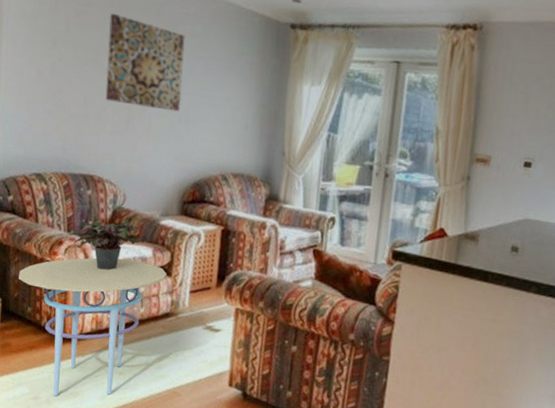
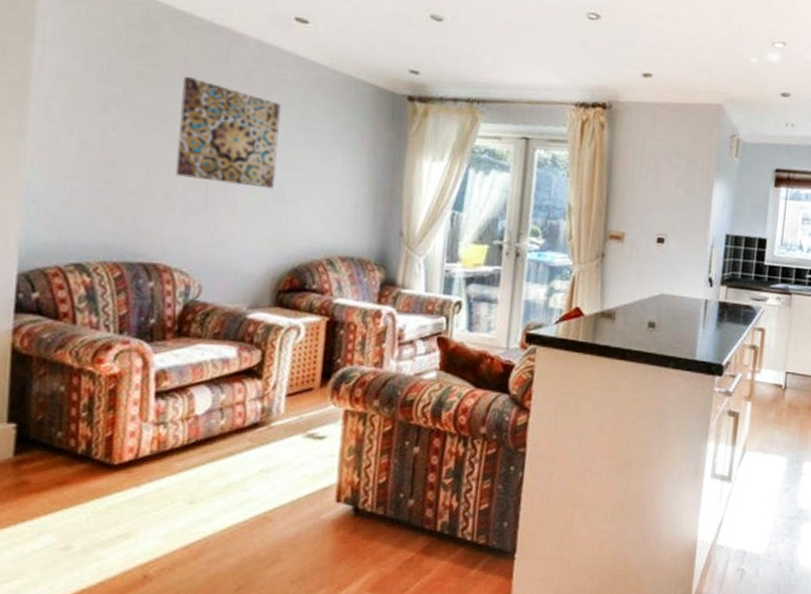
side table: present [19,257,167,396] -> none [45,362,256,542]
potted plant: present [66,220,143,271] -> none [117,316,225,378]

